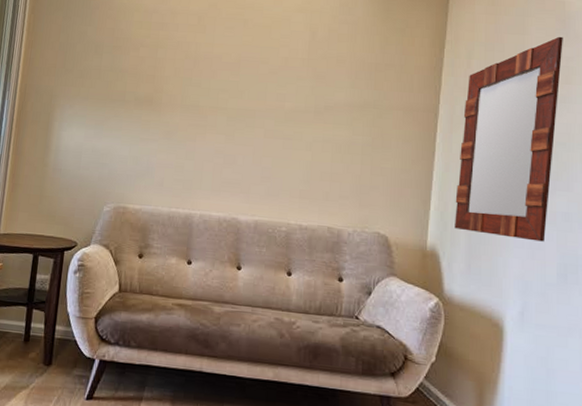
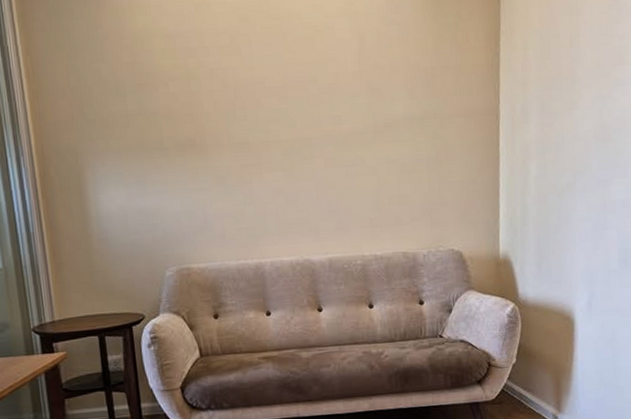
home mirror: present [454,36,563,242] -> none [522,13,616,233]

